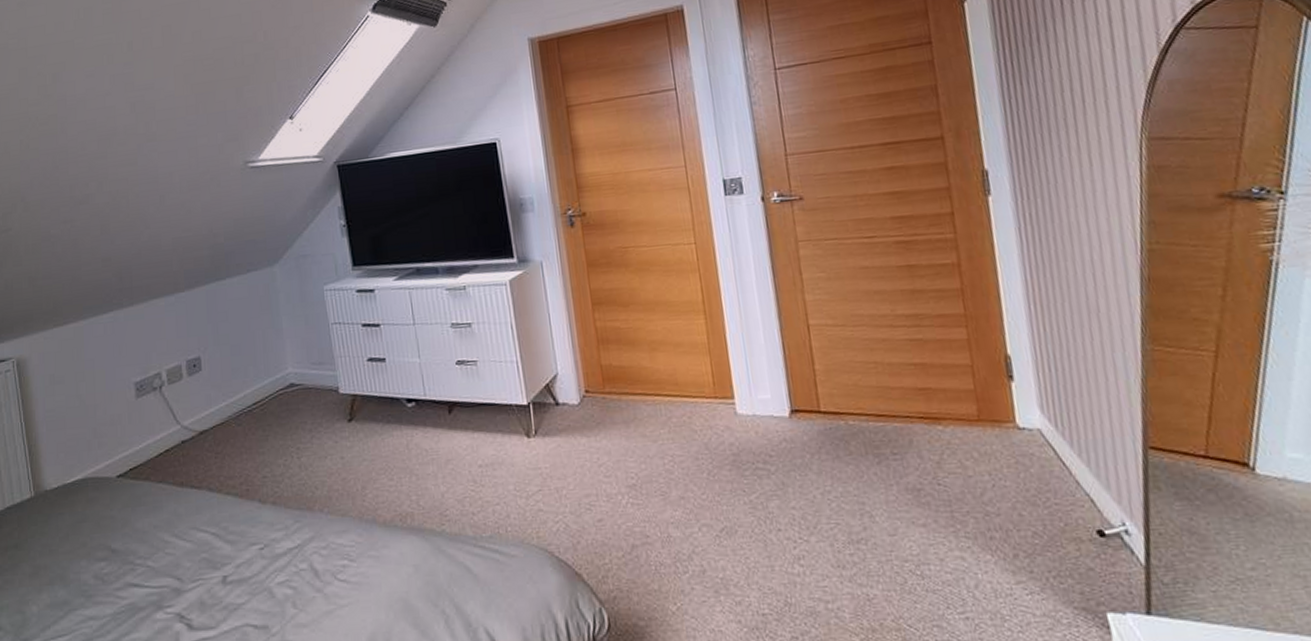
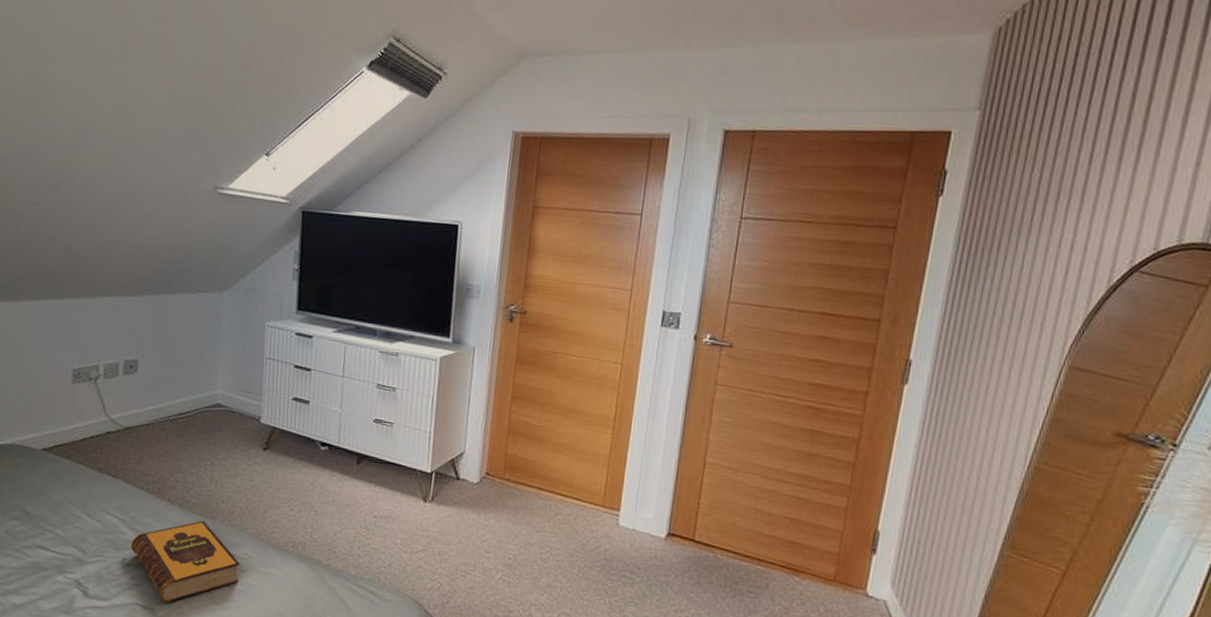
hardback book: none [228,514,352,617] -> present [130,520,240,604]

